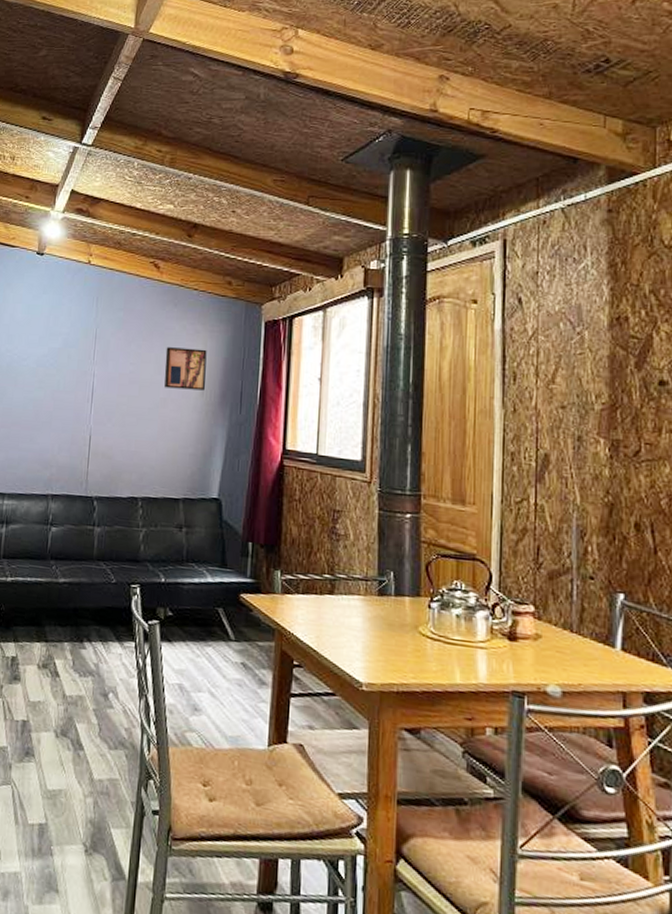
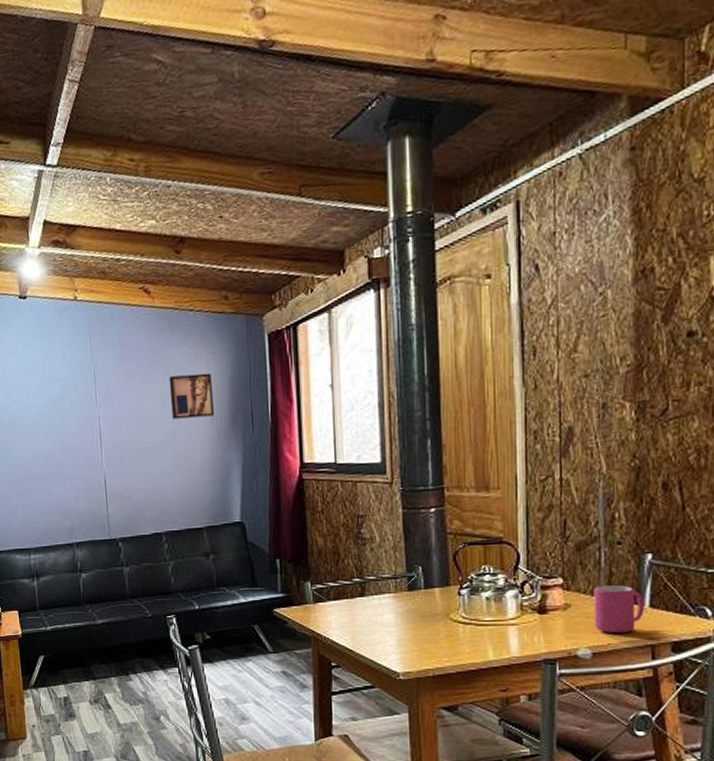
mug: none [564,620,616,675] -> present [594,585,645,633]

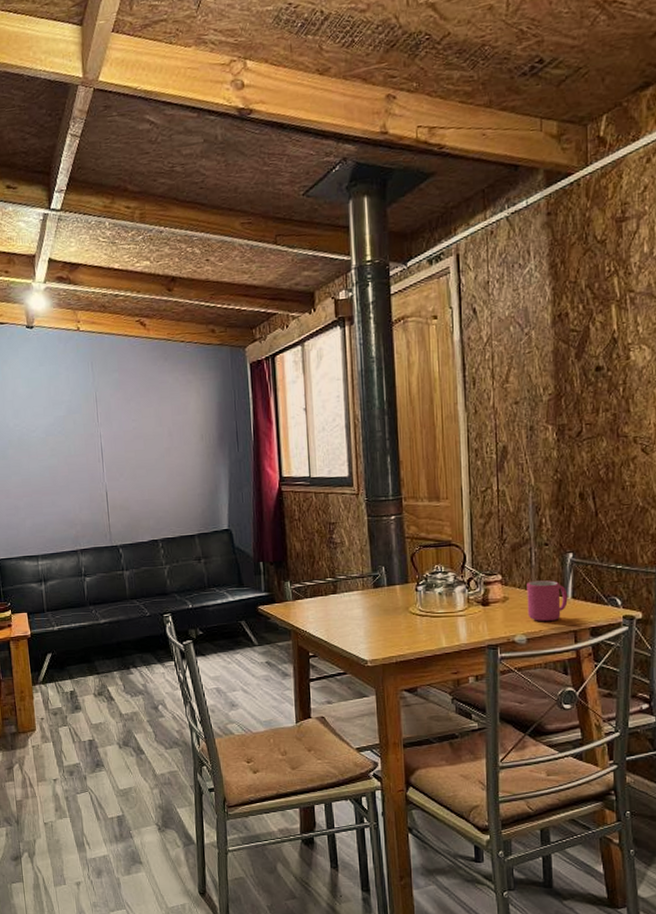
wall art: present [168,373,215,420] -> none [163,397,204,438]

